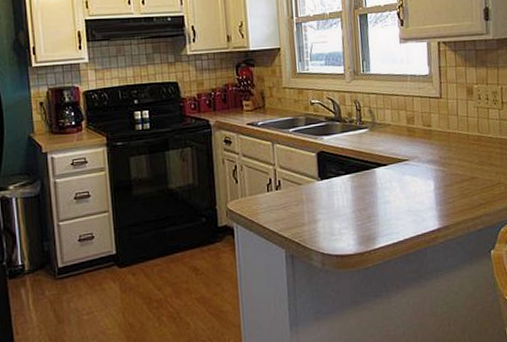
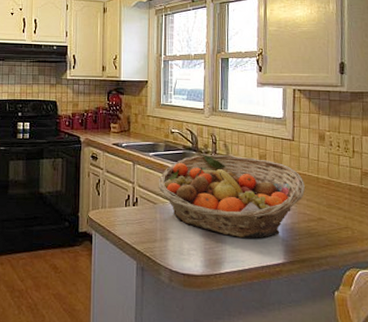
fruit basket: none [301,121,456,209] -> present [158,154,305,238]

